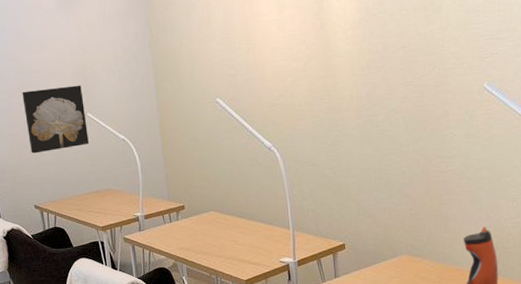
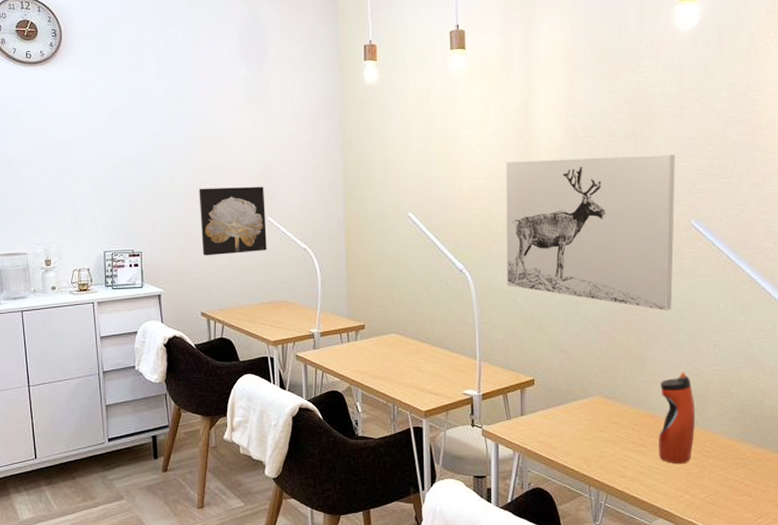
wall art: none [304,23,470,171] -> present [506,155,675,311]

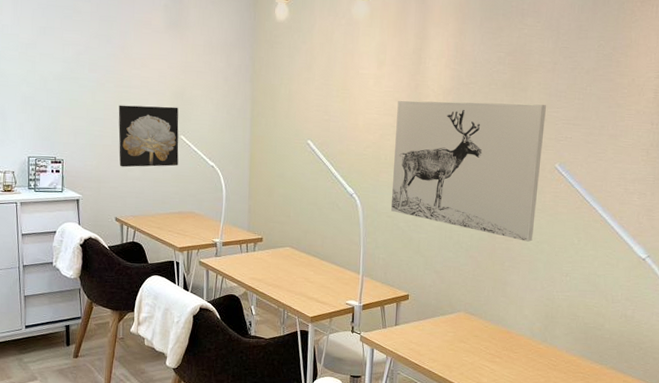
water bottle: present [659,372,696,465] -> none [511,296,546,375]

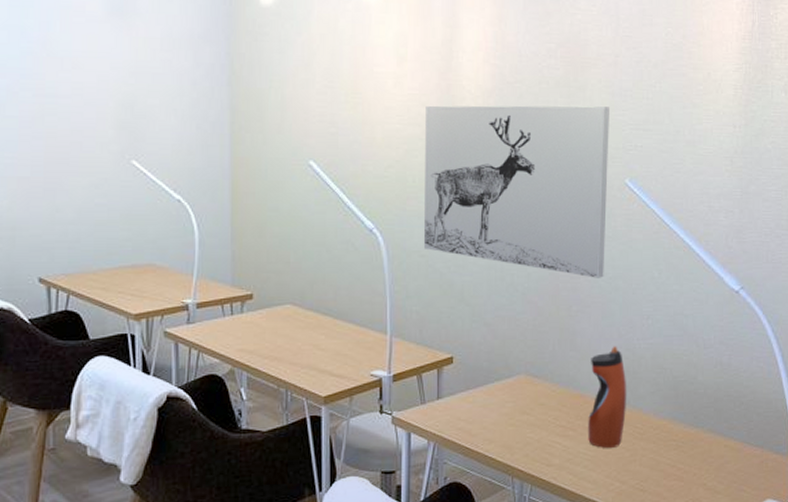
wall art: present [118,105,179,168] -> none [39,121,130,207]
water bottle: none [511,296,546,375] -> present [588,346,627,449]

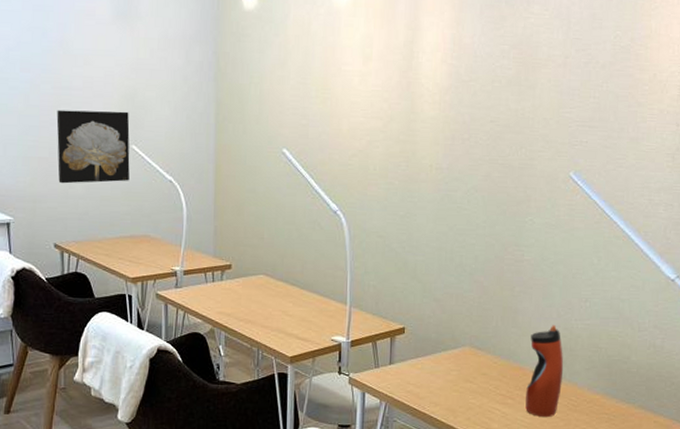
wall art: none [39,121,130,207] -> present [56,110,130,184]
wall art: present [424,105,609,278] -> none [382,101,557,263]

